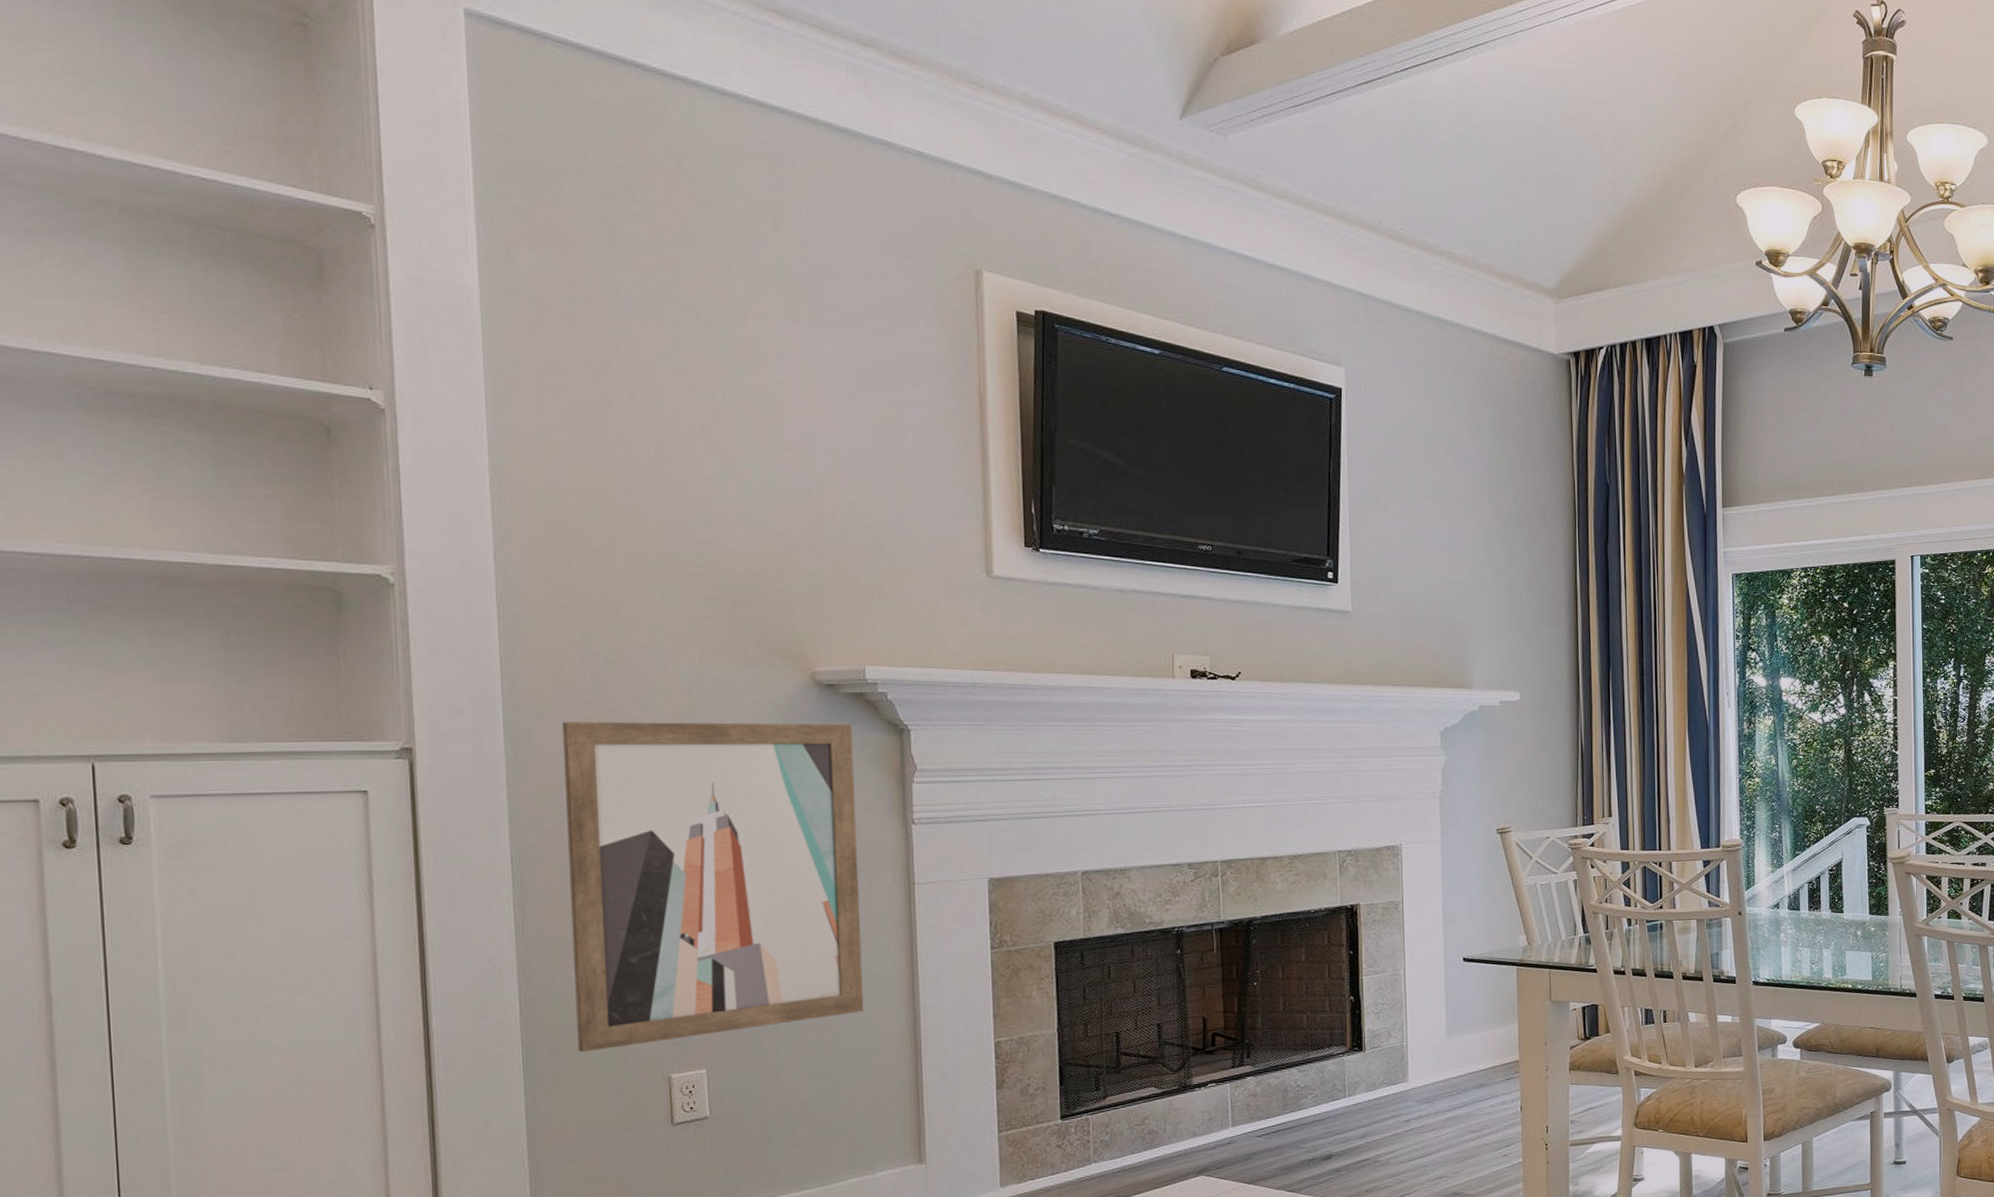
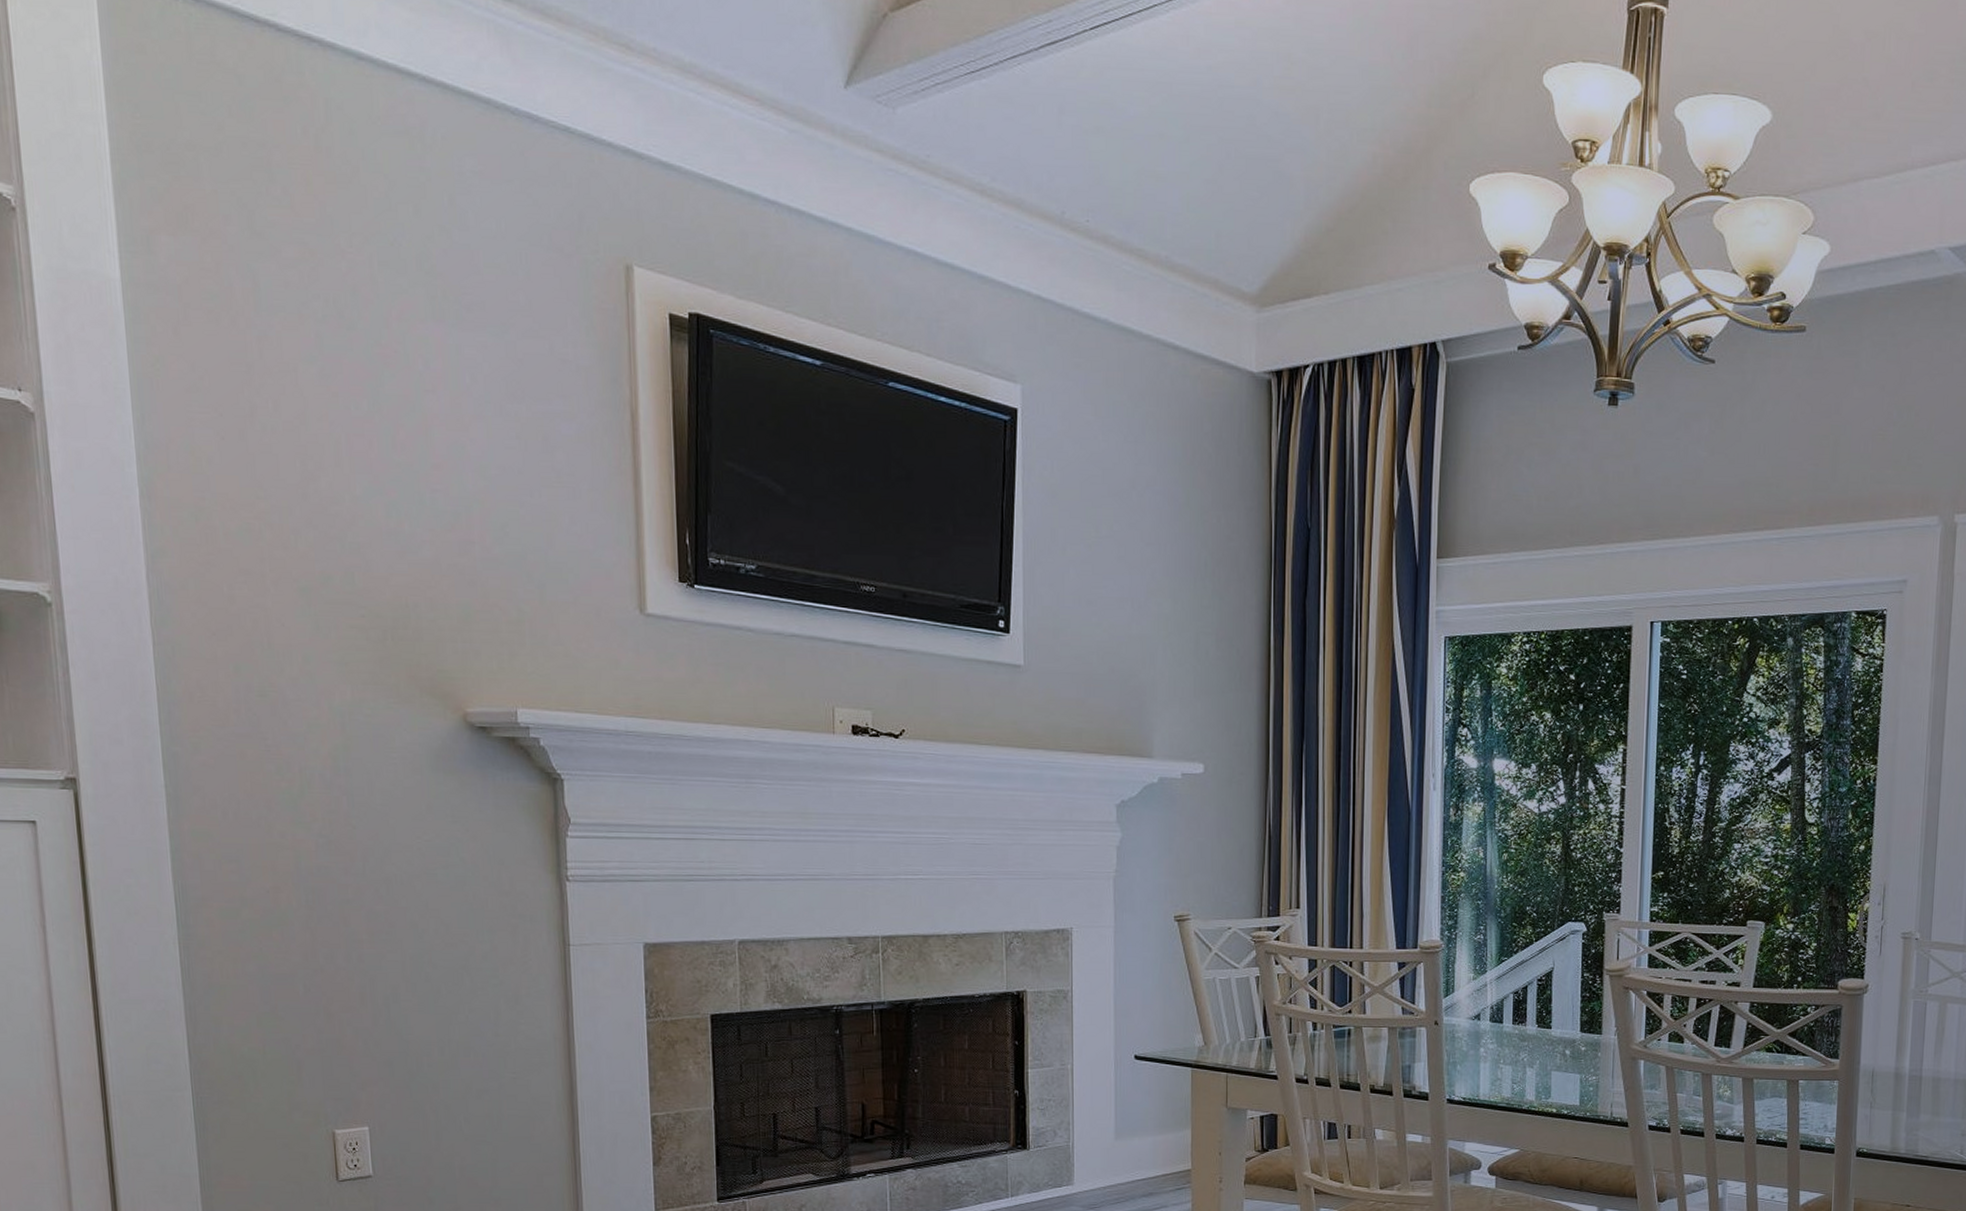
wall art: present [562,721,864,1053] -> none [219,757,521,1102]

